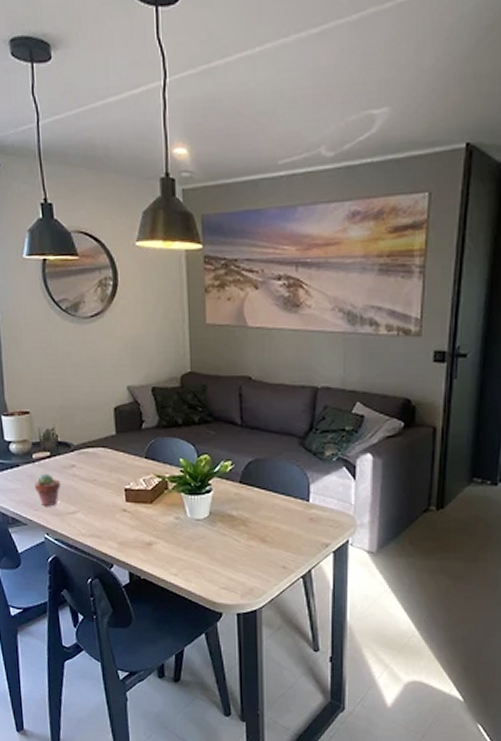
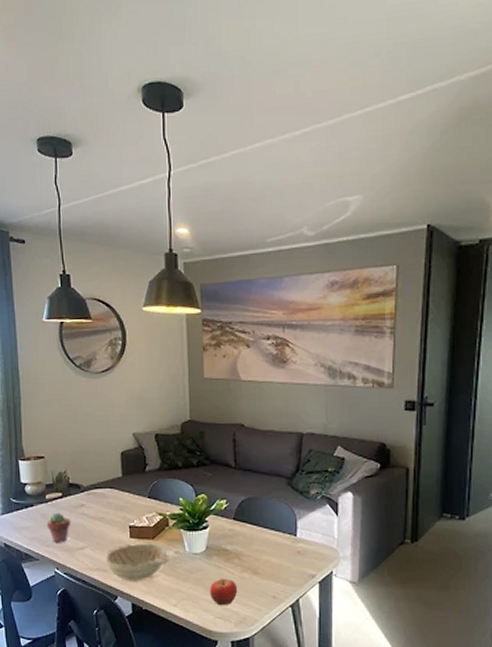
decorative bowl: none [99,507,171,549] -> present [105,543,171,581]
fruit: none [214,546,244,576] -> present [210,578,238,606]

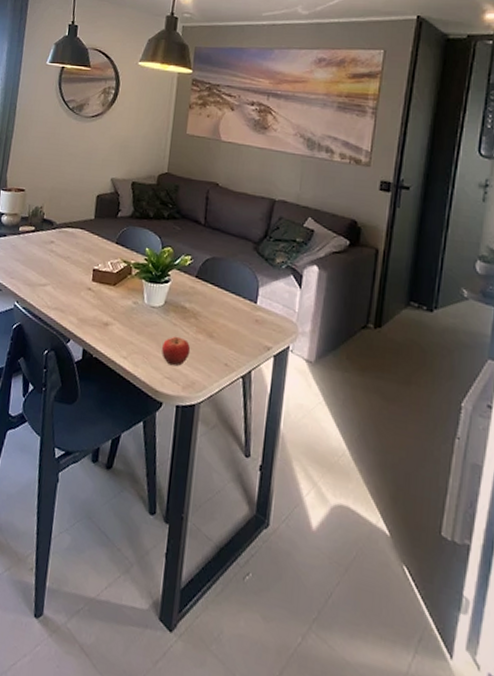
potted succulent: present [47,512,71,543] -> none [15,245,39,277]
decorative bowl: present [105,543,171,581] -> none [64,287,128,327]

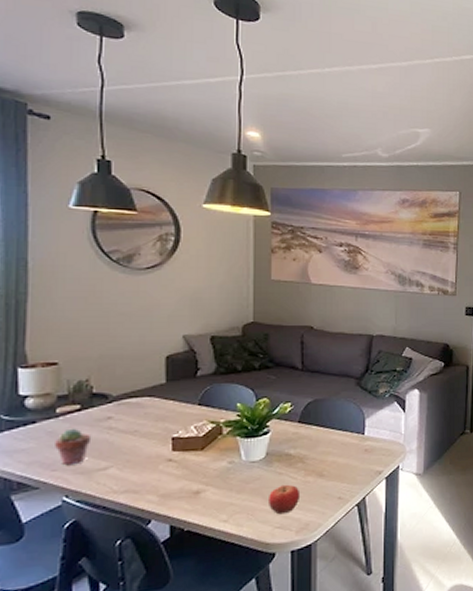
potted succulent: none [15,245,39,277] -> present [55,428,92,466]

